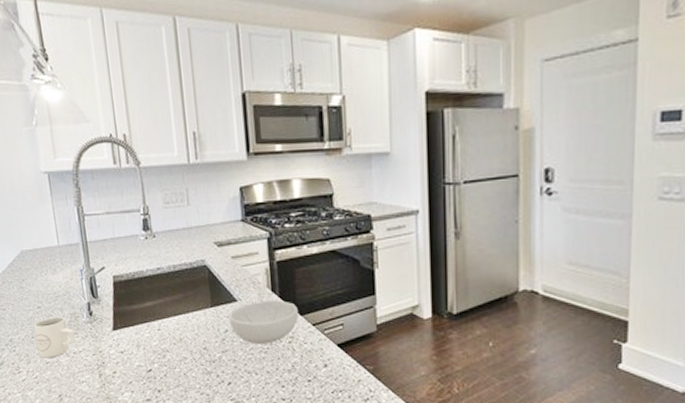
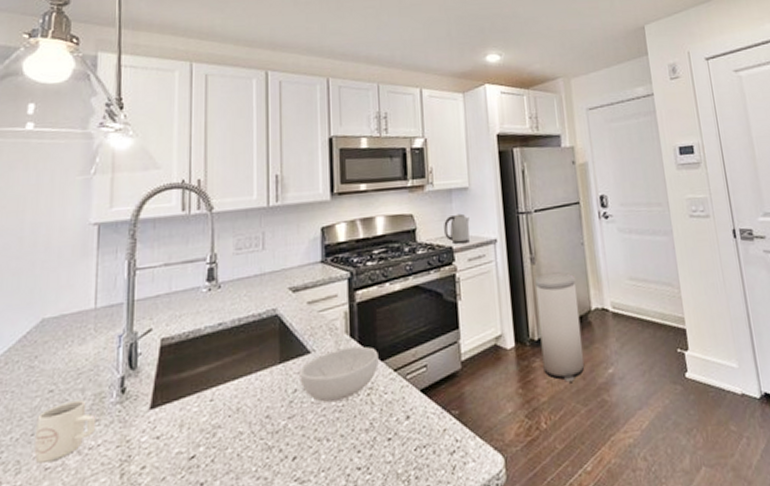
kettle: none [362,180,390,213] -> present [444,213,471,245]
pedal bin: none [458,249,505,356] -> present [535,272,585,382]

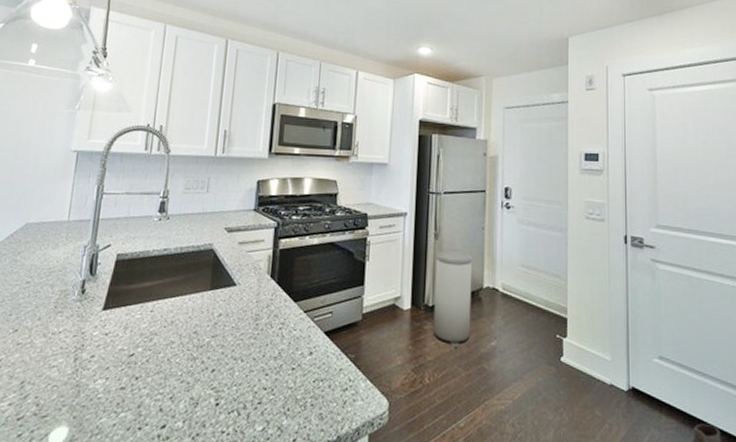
mug: present [33,399,97,463] -> none [10,293,61,339]
bowl: present [300,346,379,402] -> none [225,286,293,329]
kettle: present [444,213,471,245] -> none [362,185,385,213]

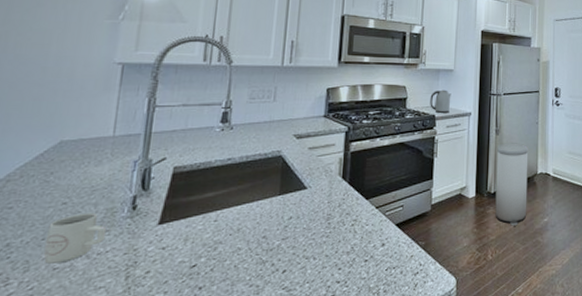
mug: none [10,293,61,339] -> present [43,212,107,264]
kettle: none [362,185,385,213] -> present [430,89,451,114]

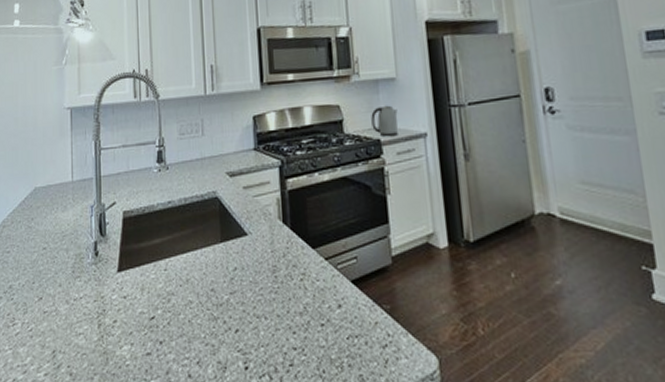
mug: present [43,212,107,264] -> none [35,258,78,307]
pedal bin: present [495,143,529,226] -> none [470,171,528,290]

